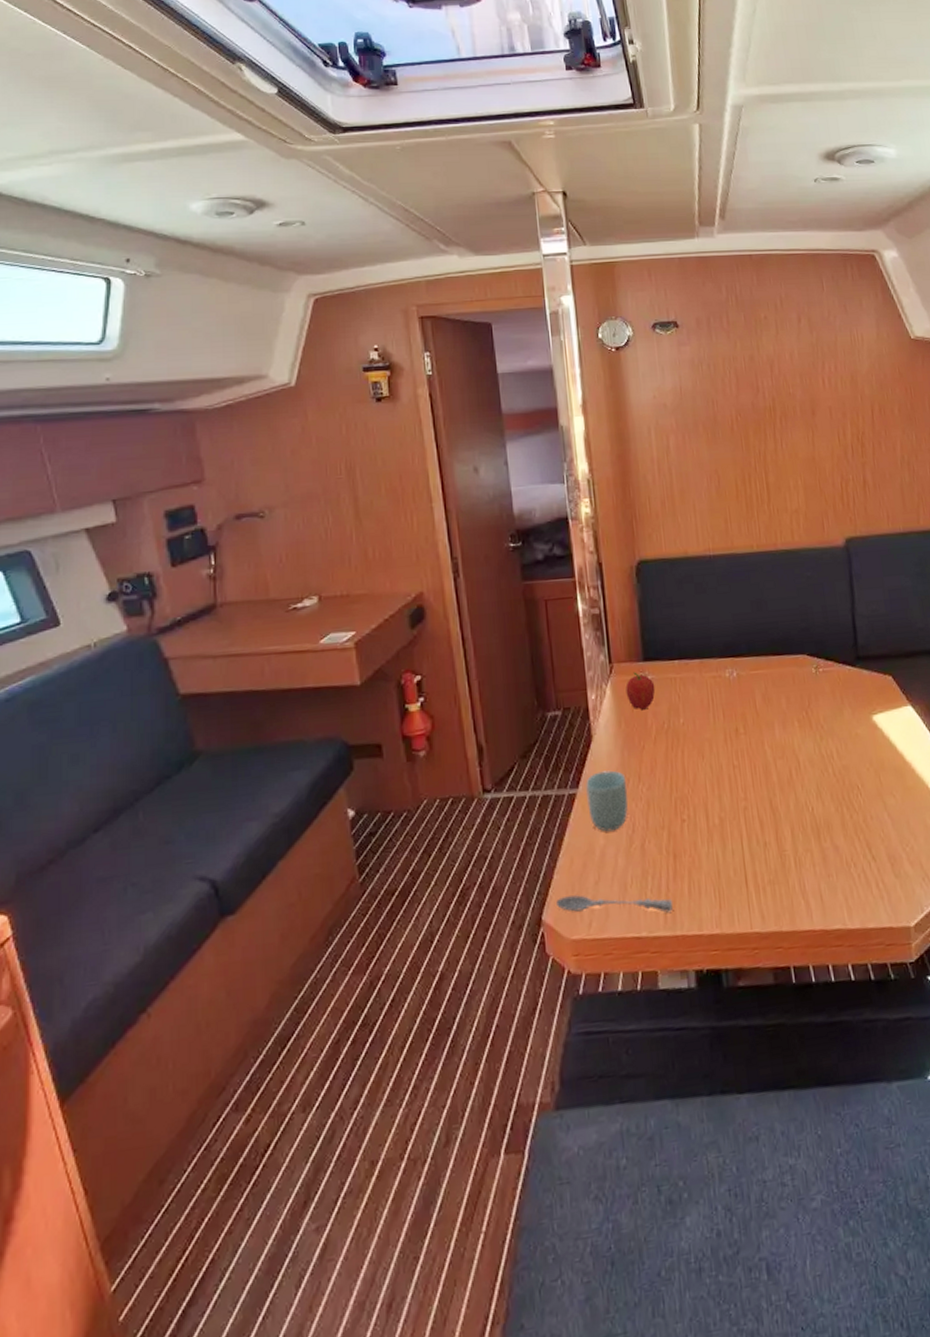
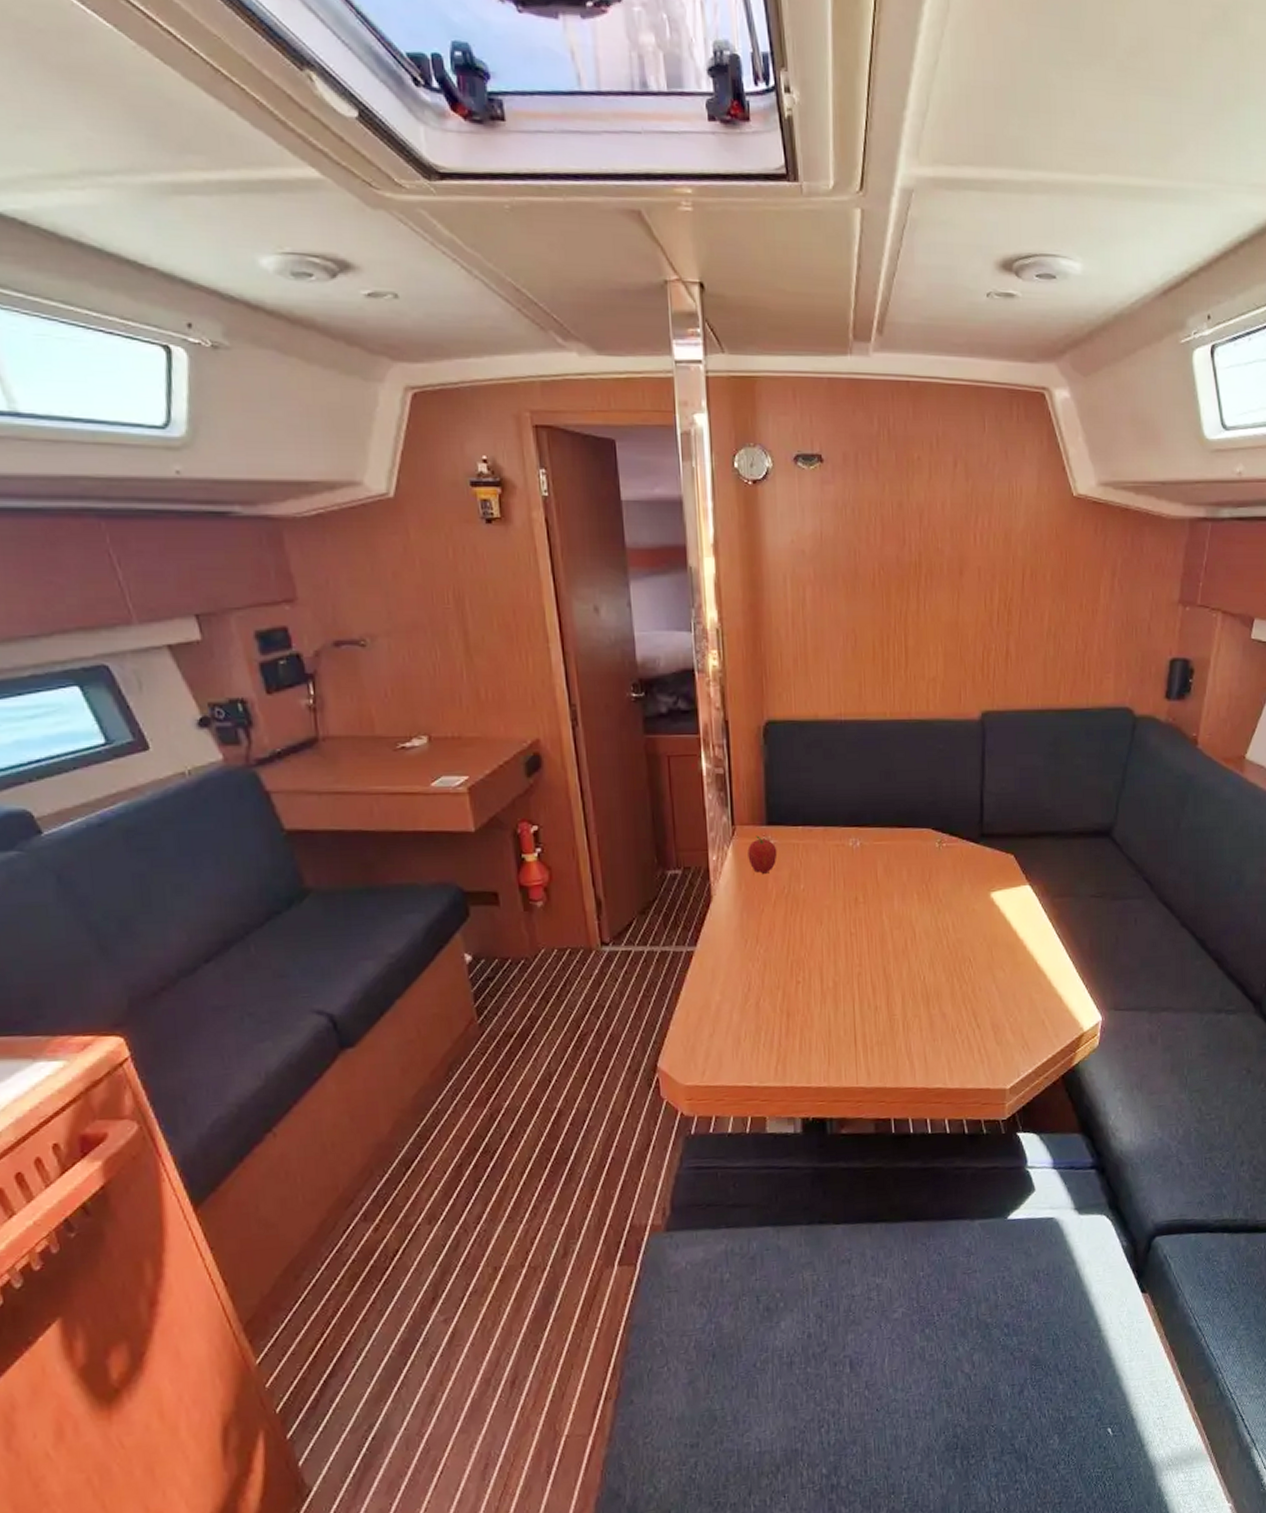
soupspoon: present [556,895,674,914] -> none [672,1046,784,1067]
cup: present [586,770,628,832] -> none [704,931,745,989]

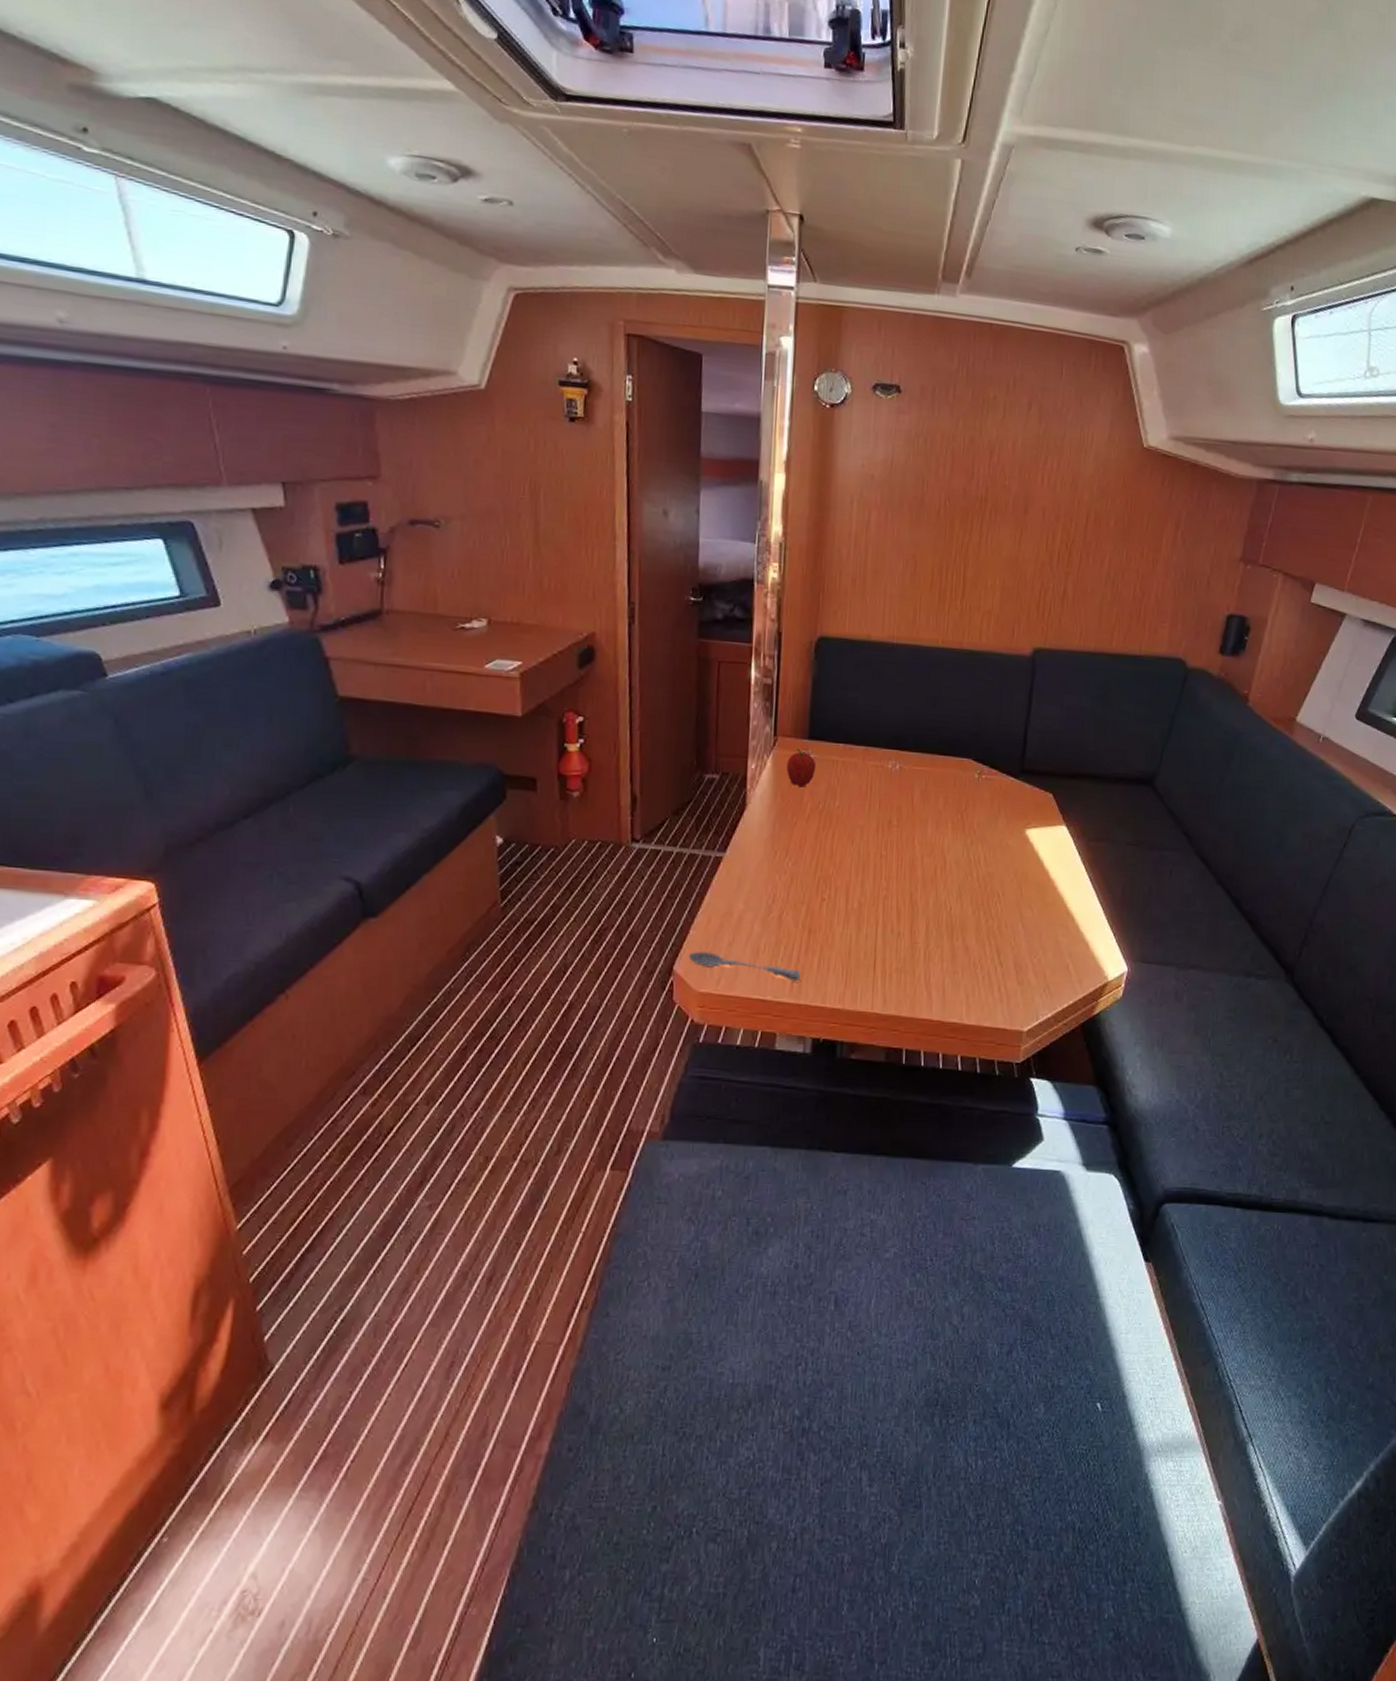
soupspoon: none [672,1046,784,1067] -> present [689,952,802,983]

